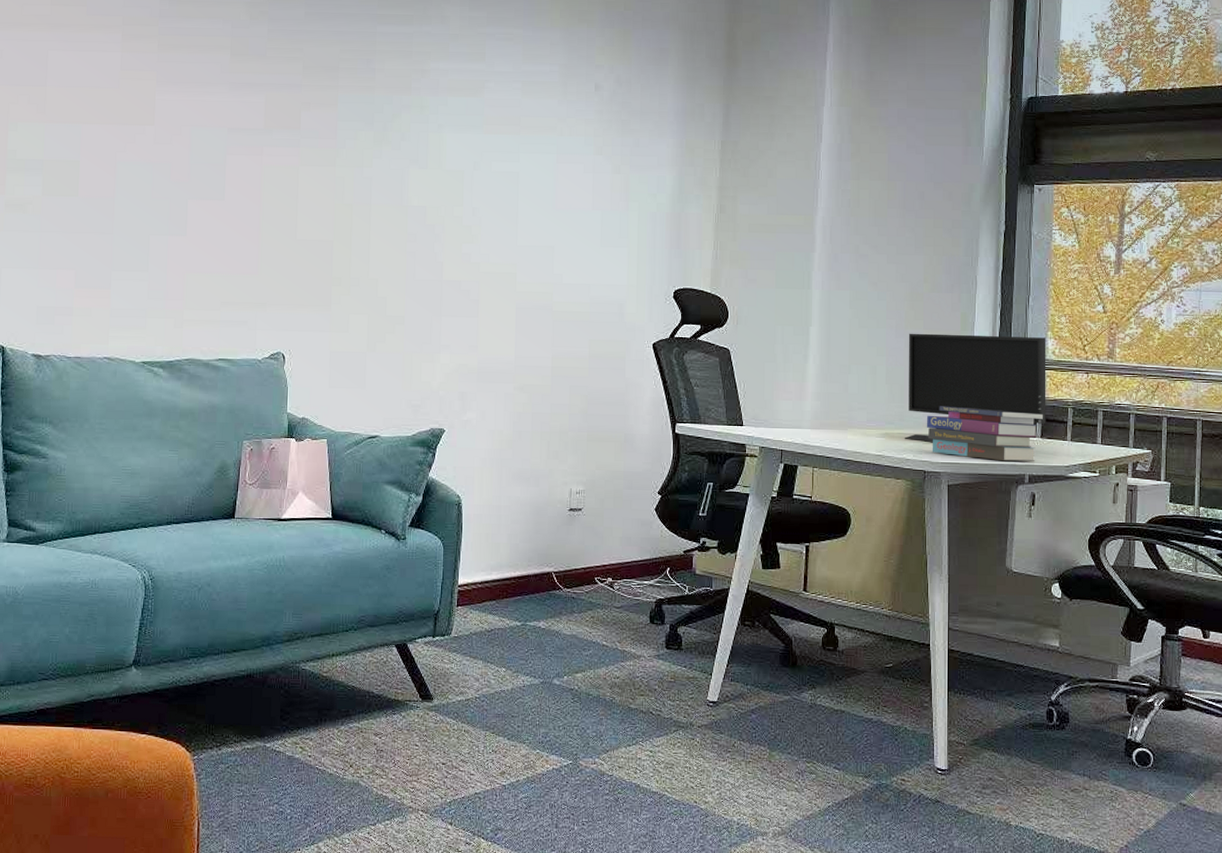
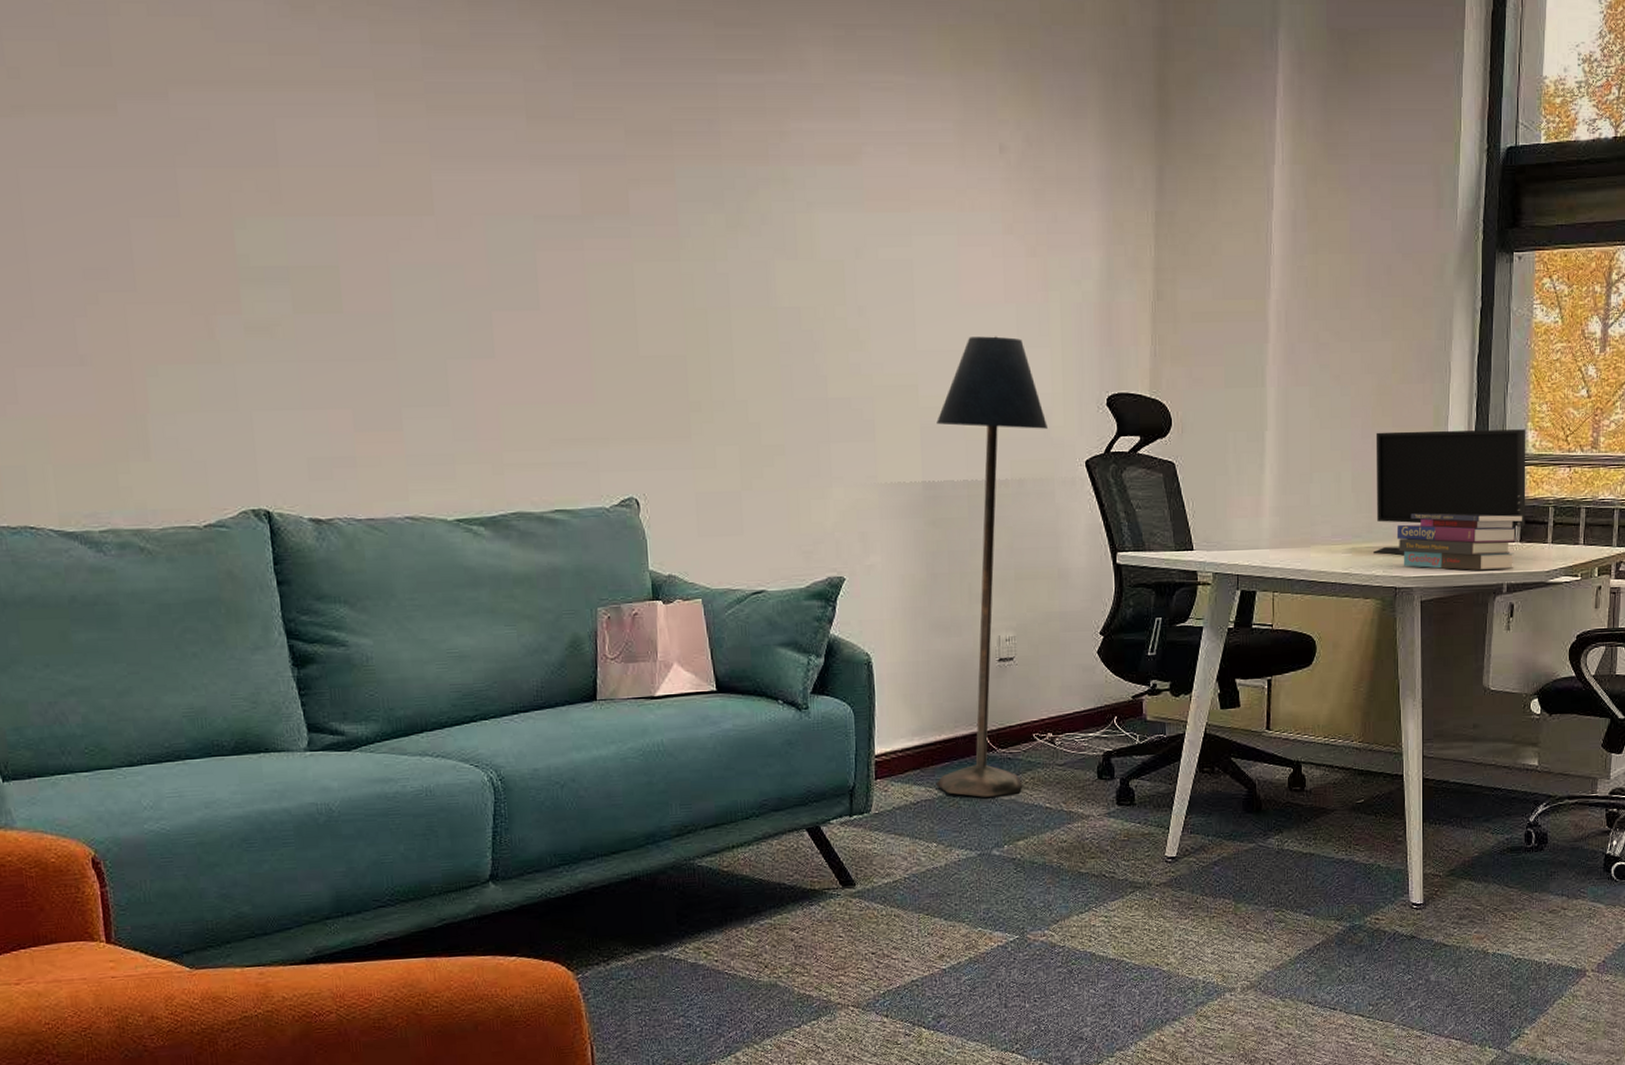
floor lamp: none [508,236,622,632] -> present [935,336,1047,798]

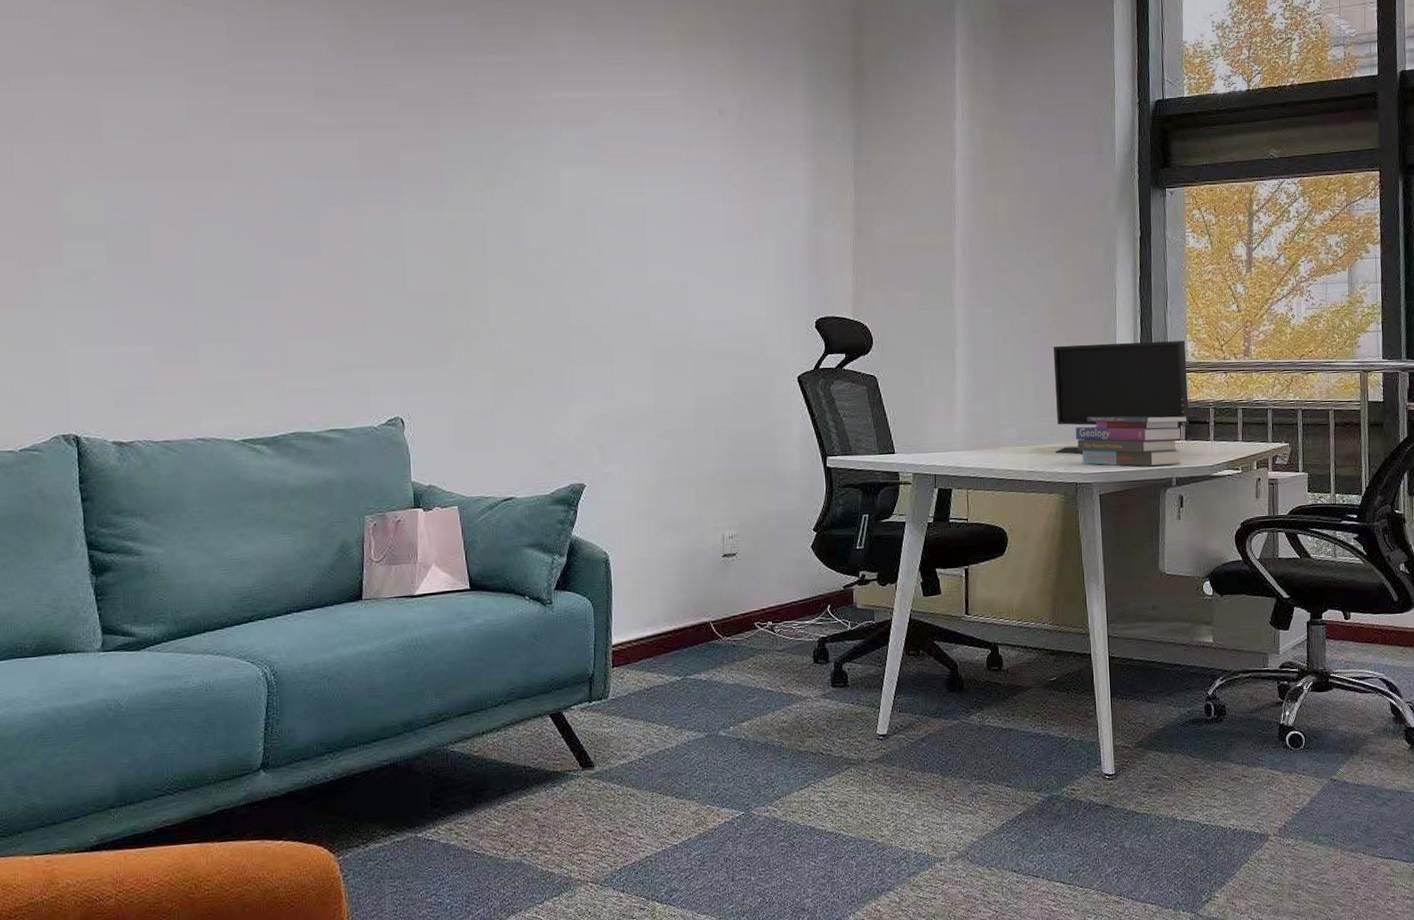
floor lamp: present [935,336,1047,798] -> none [666,270,764,683]

